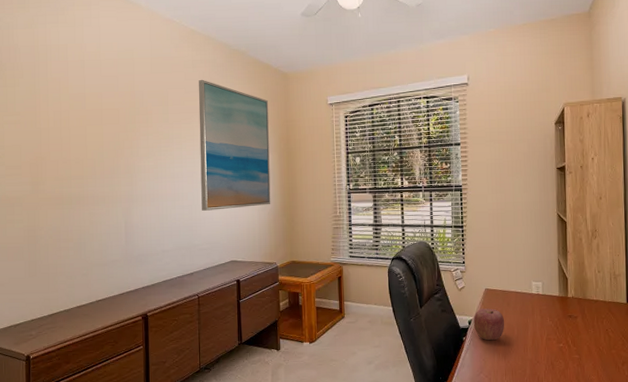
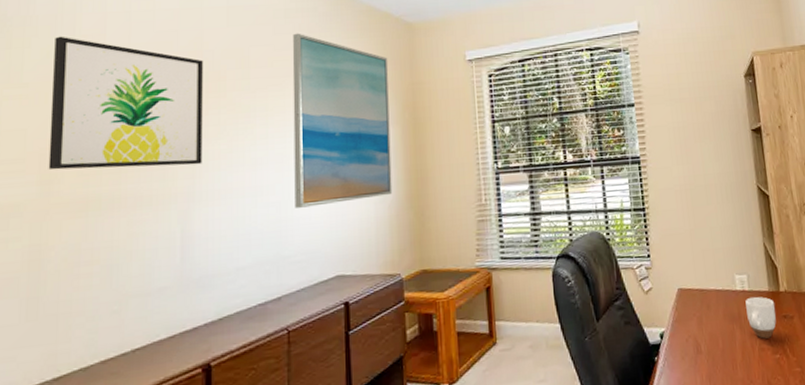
wall art: none [34,78,138,176] -> present [48,36,203,171]
apple: present [473,308,505,341] -> none [666,314,707,359]
mug: none [539,299,563,331] -> present [745,296,777,339]

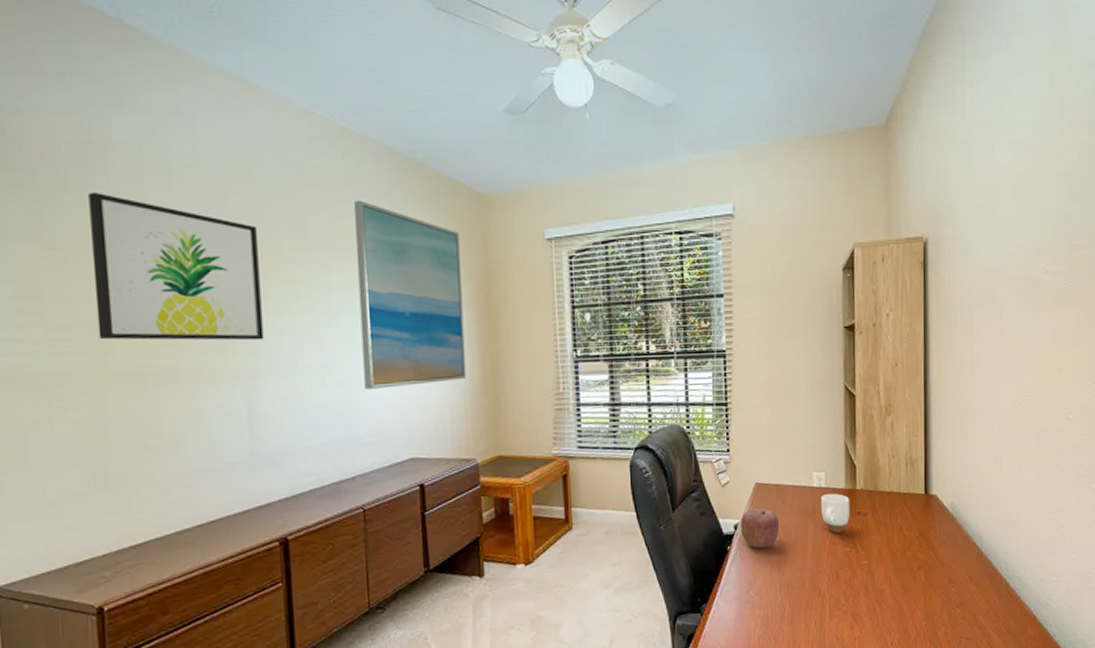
apple: none [666,314,707,359] -> present [740,508,780,549]

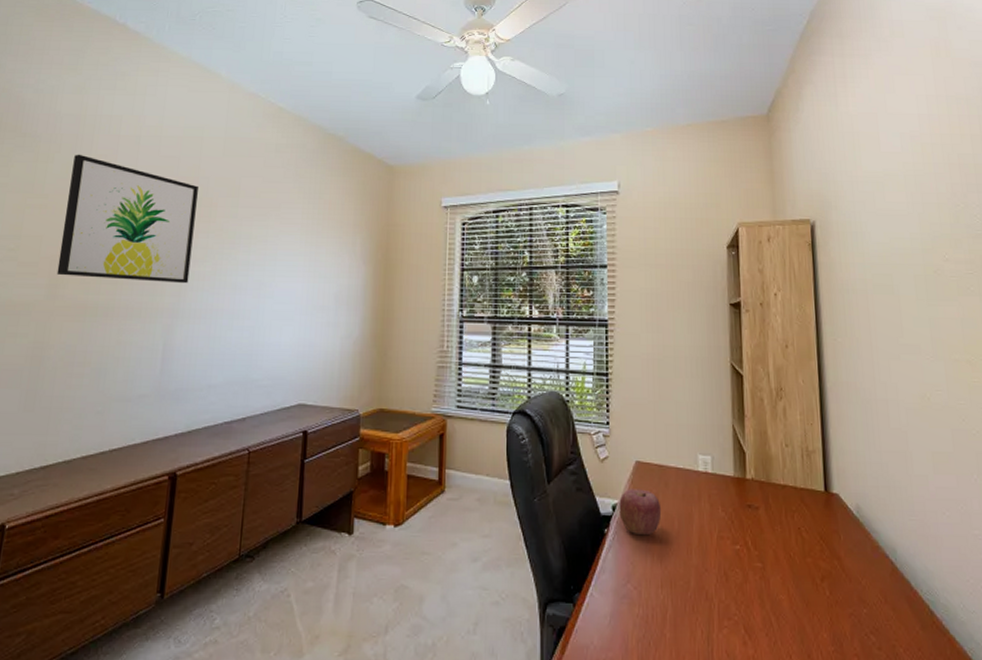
wall art: present [354,200,467,389] -> none [267,167,367,335]
mug: present [821,493,850,533] -> none [707,480,740,527]

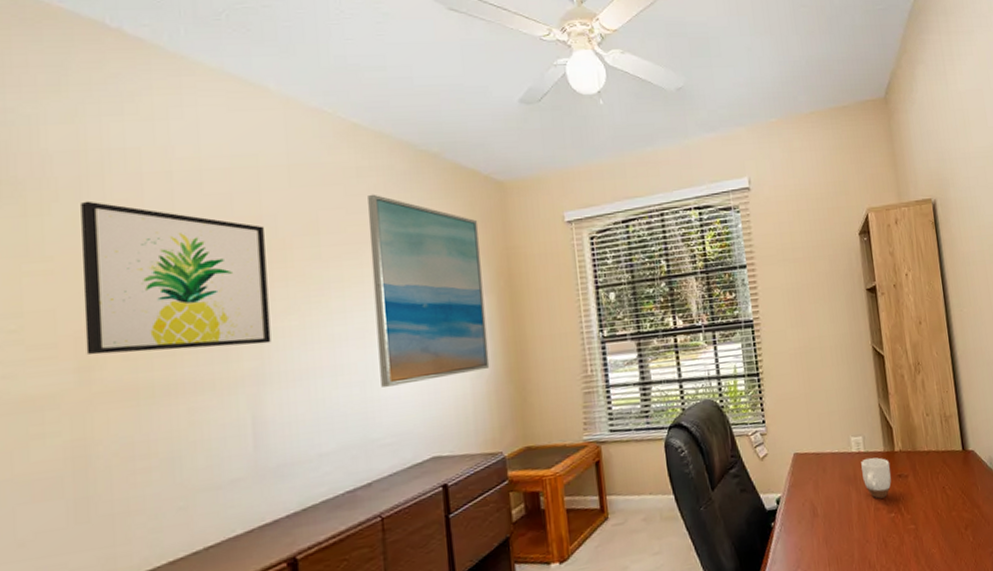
wall art: none [267,167,367,335] -> present [368,194,490,387]
apple: present [619,489,662,536] -> none [782,479,823,523]
mug: none [707,480,740,527] -> present [861,457,892,499]

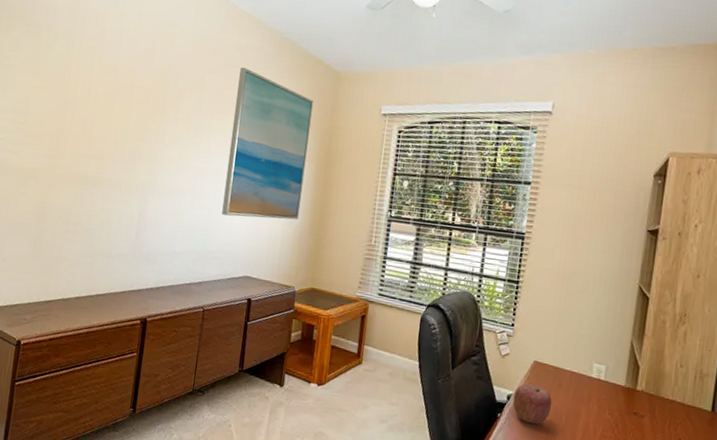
wall art: present [81,200,271,356] -> none [56,43,170,165]
apple: none [782,479,823,523] -> present [513,383,552,425]
mug: present [861,457,892,499] -> none [596,387,628,428]

